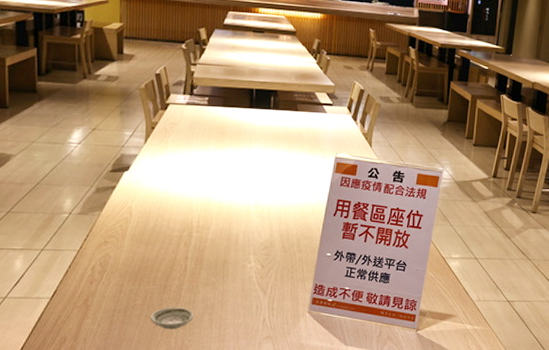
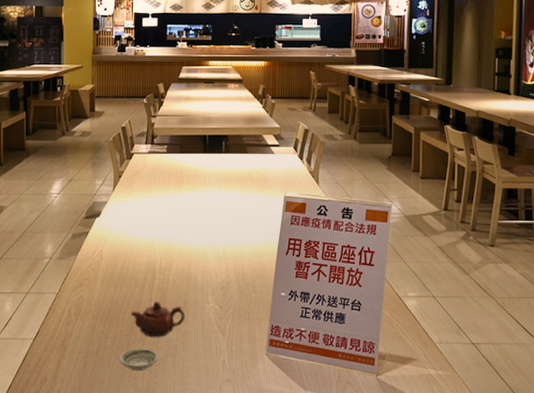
teapot: none [164,260,224,296] -> present [131,302,185,338]

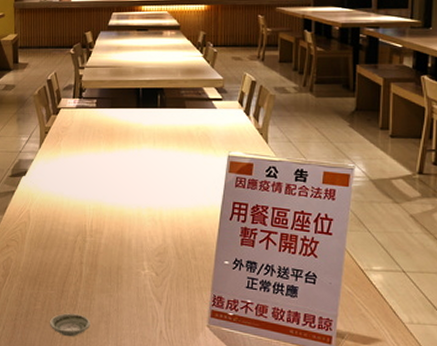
teapot: present [131,302,185,338] -> none [61,265,119,303]

